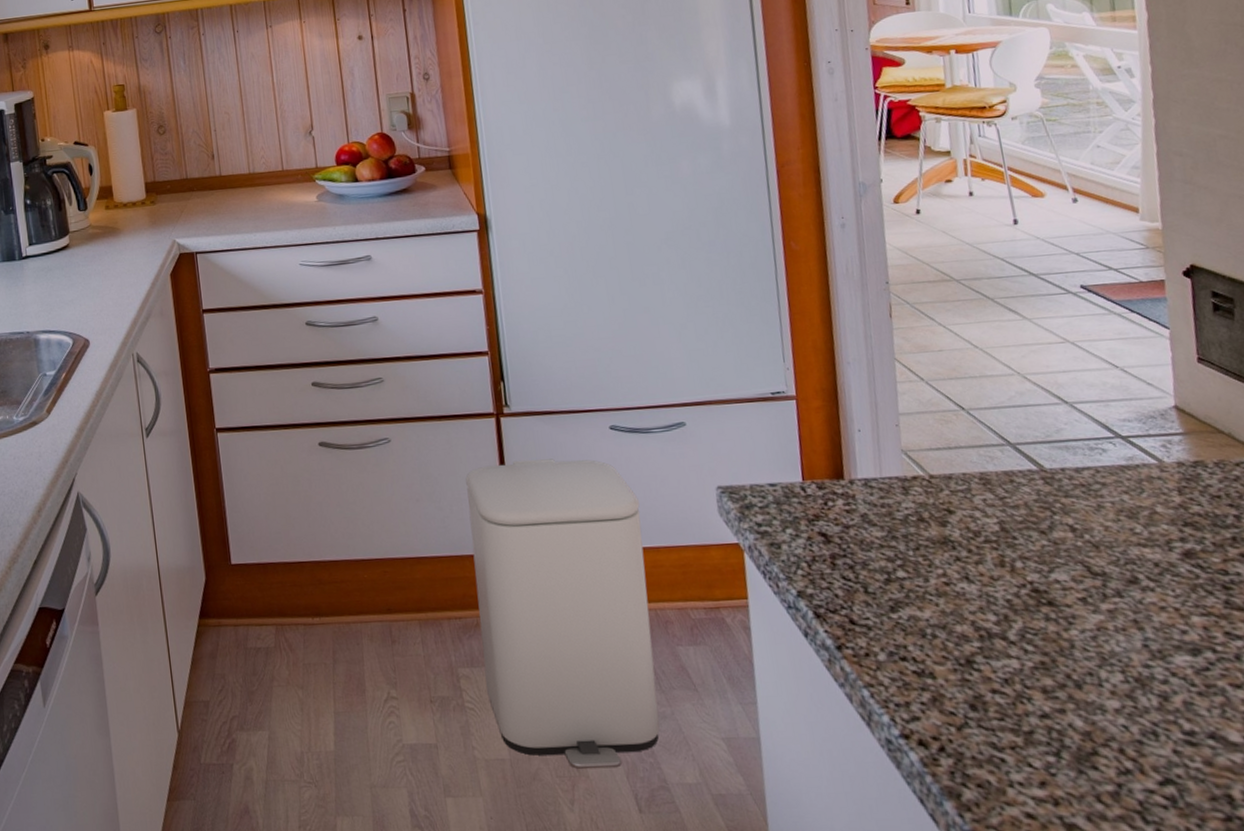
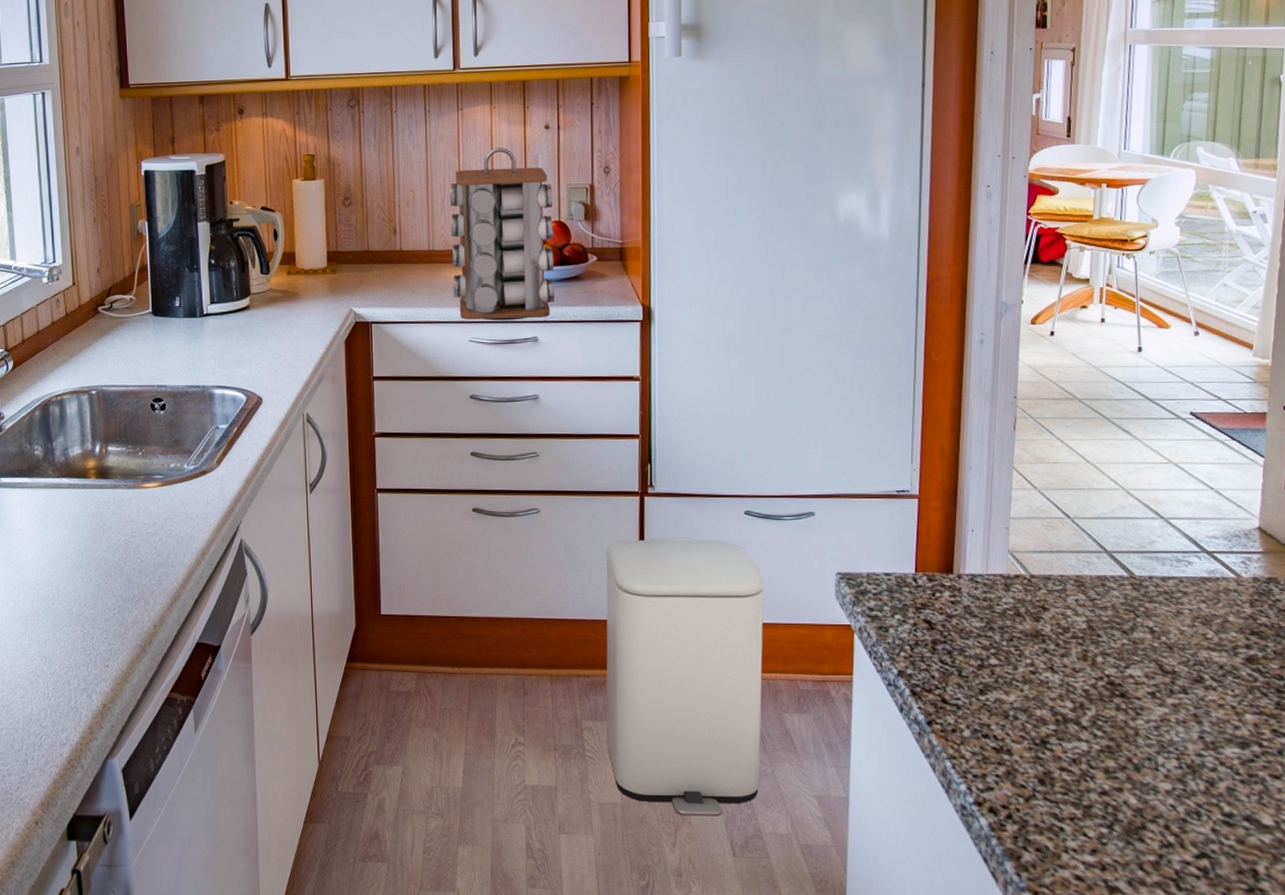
spice rack: none [265,62,385,243] -> present [449,147,554,321]

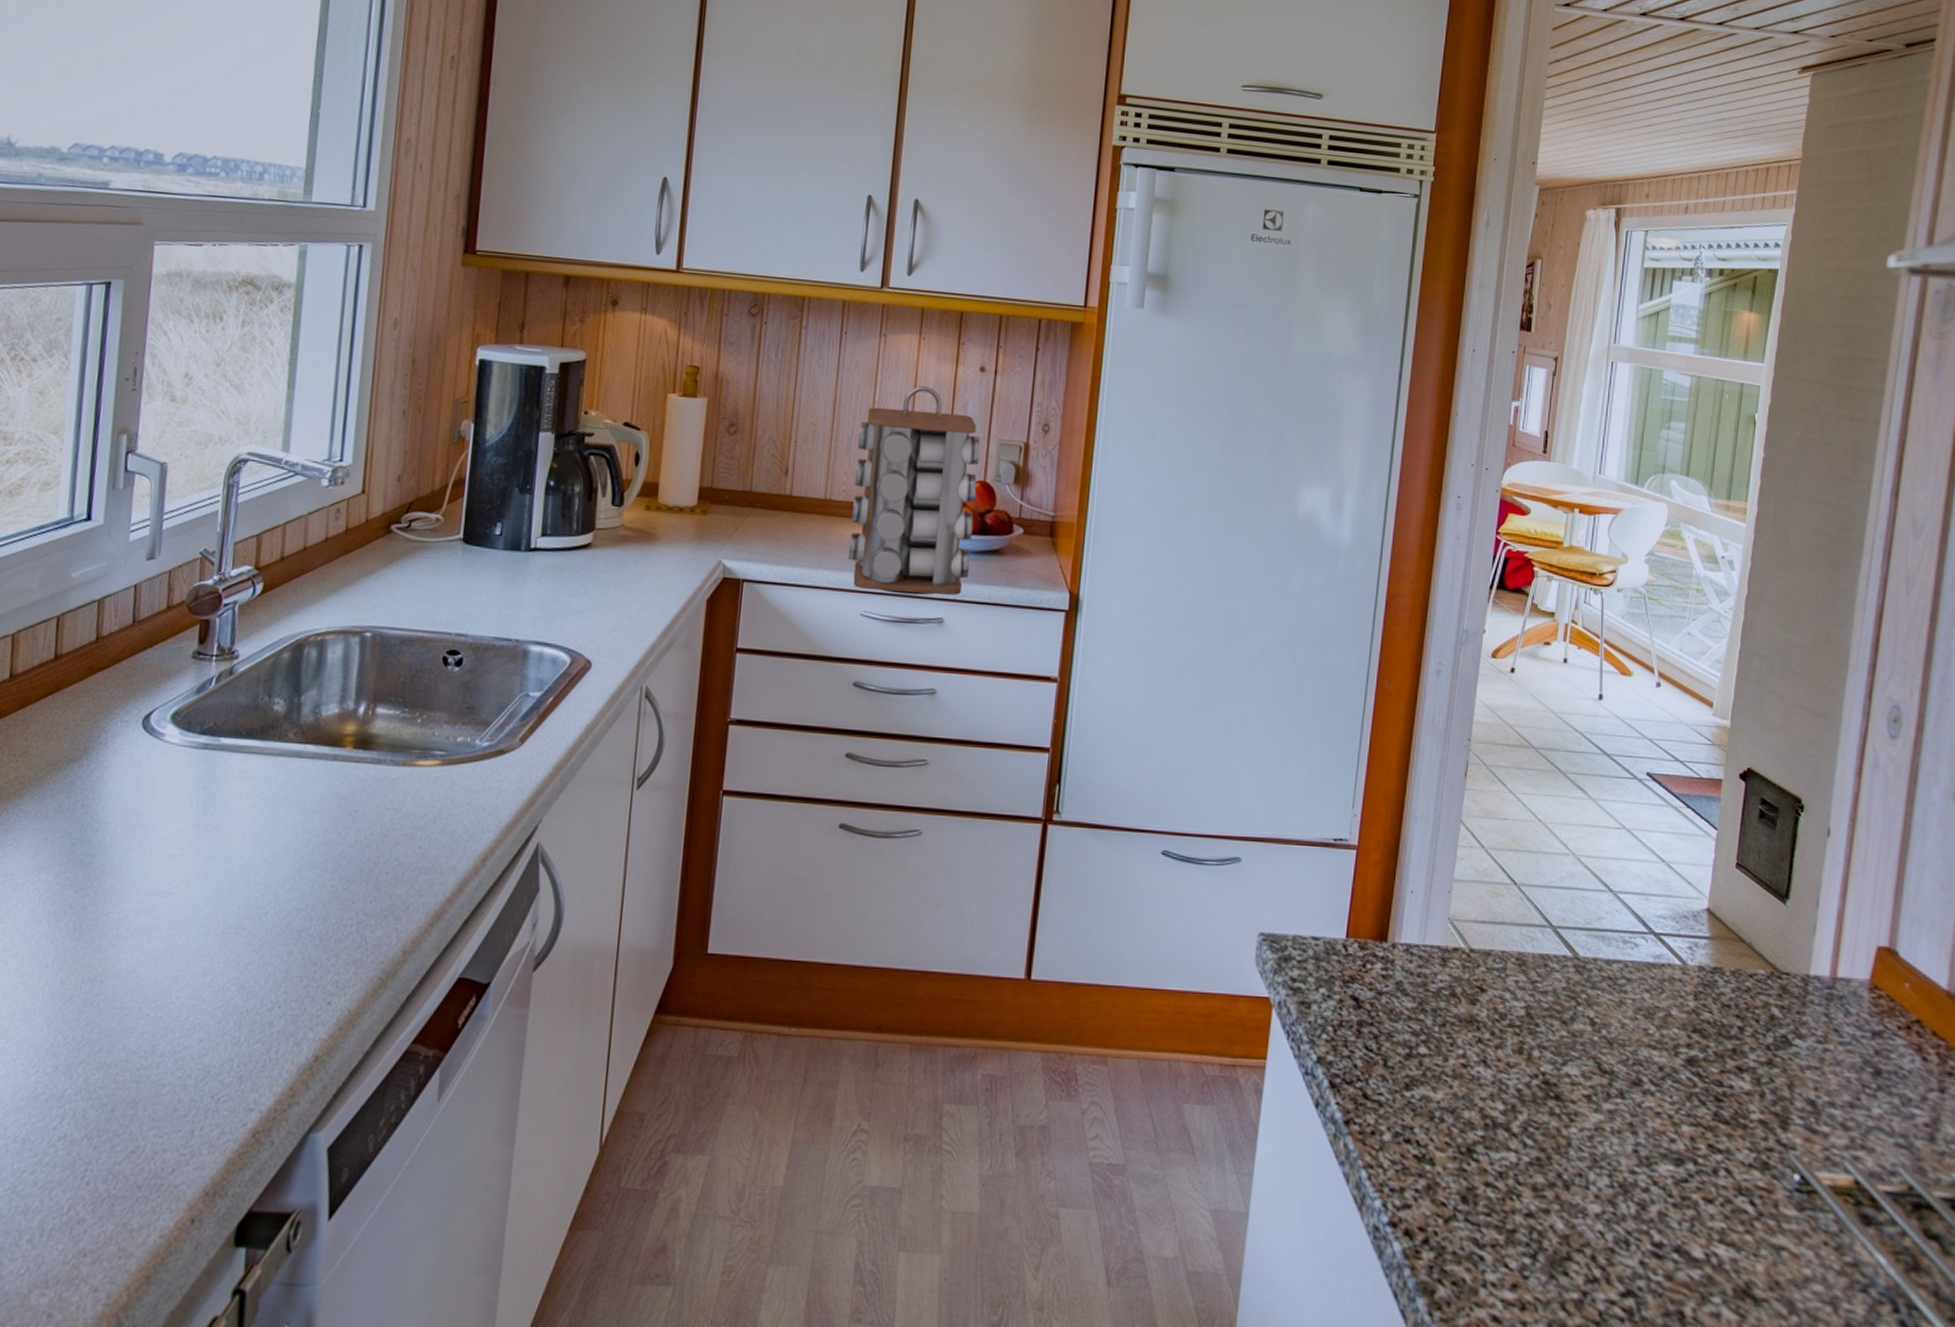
pedal bin: present [606,536,764,817] -> none [969,875,1176,1233]

